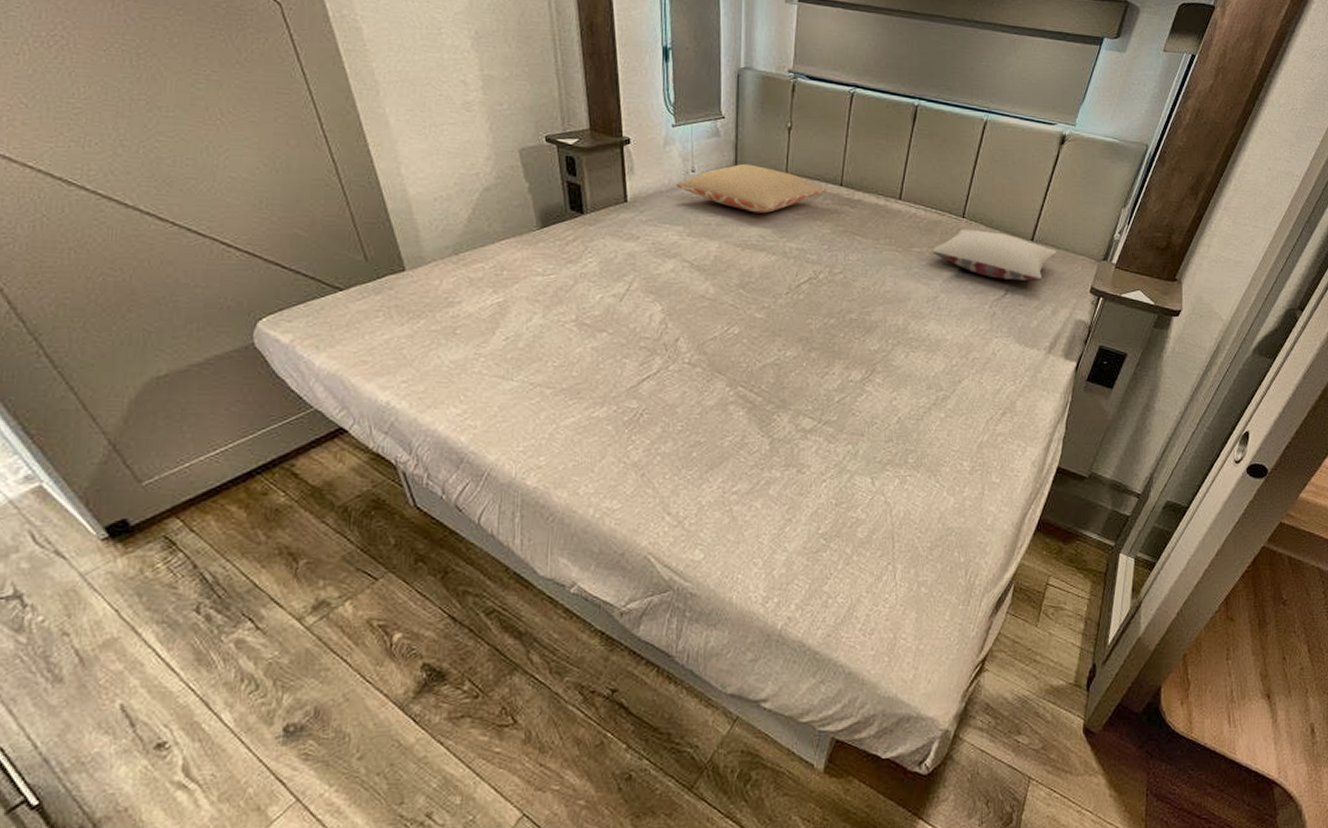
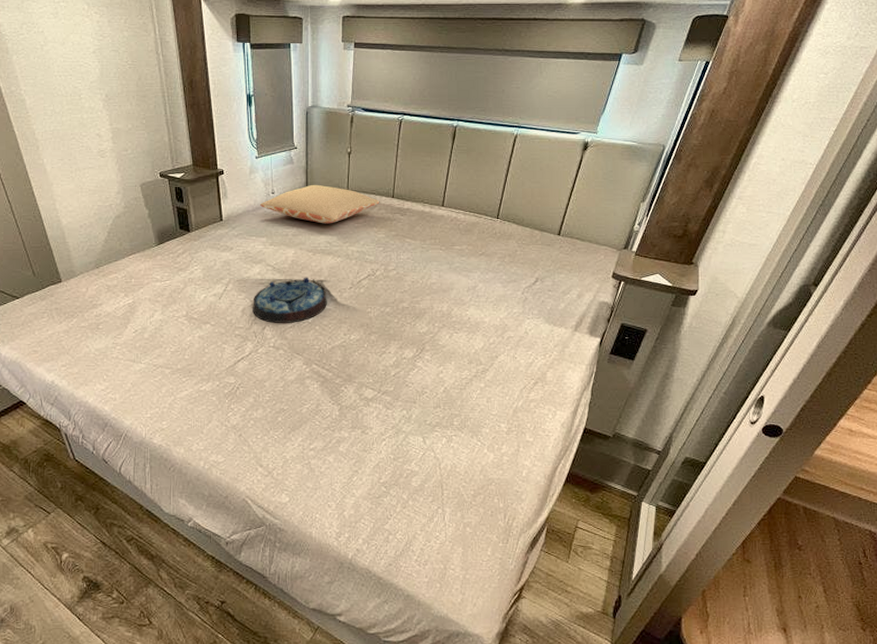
serving tray: none [663,277,758,334] -> present [253,277,327,323]
pillow: present [931,229,1057,281] -> none [470,228,581,269]

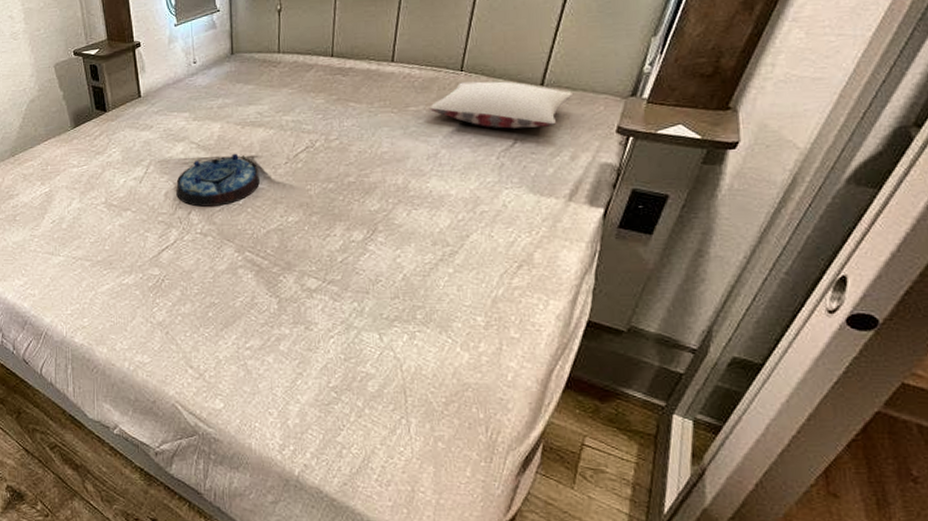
pillow: present [260,184,380,224] -> none [181,48,317,93]
pillow: none [470,228,581,269] -> present [428,81,572,129]

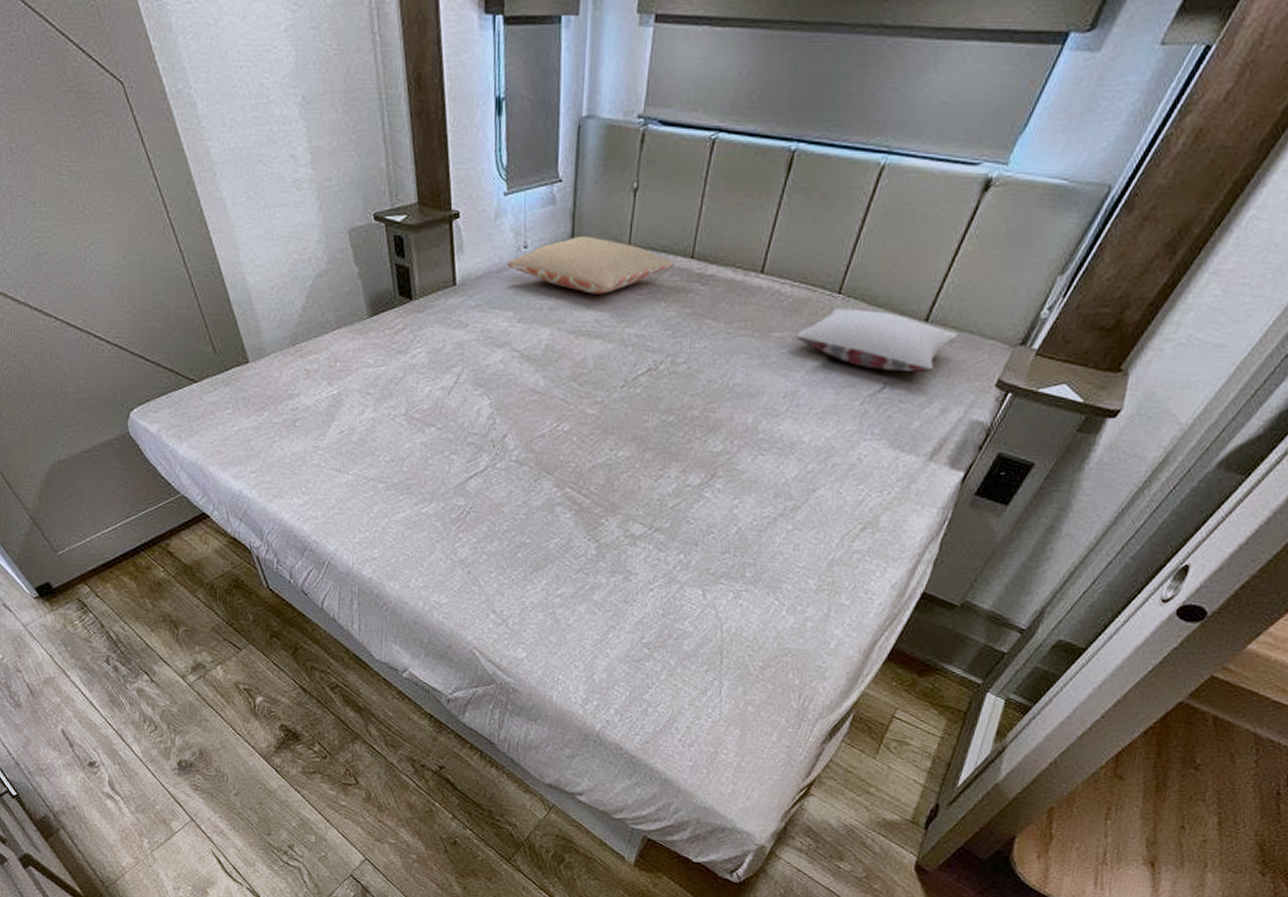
serving tray: present [176,153,260,207] -> none [491,368,590,431]
pillow: none [181,48,317,93] -> present [507,235,673,295]

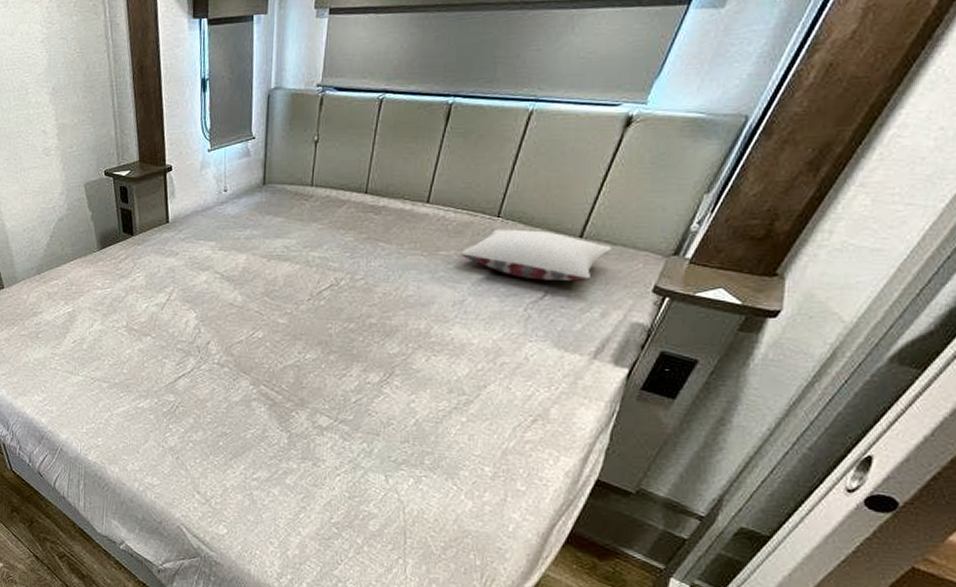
pillow: present [507,235,673,295] -> none [210,179,350,226]

